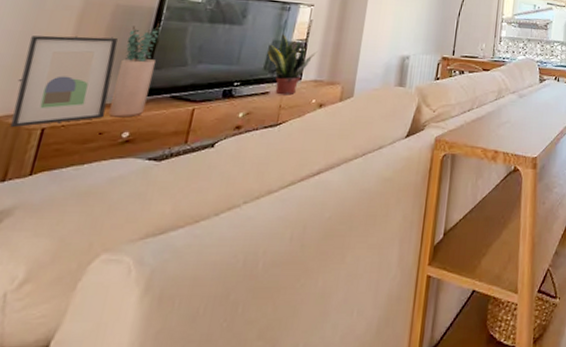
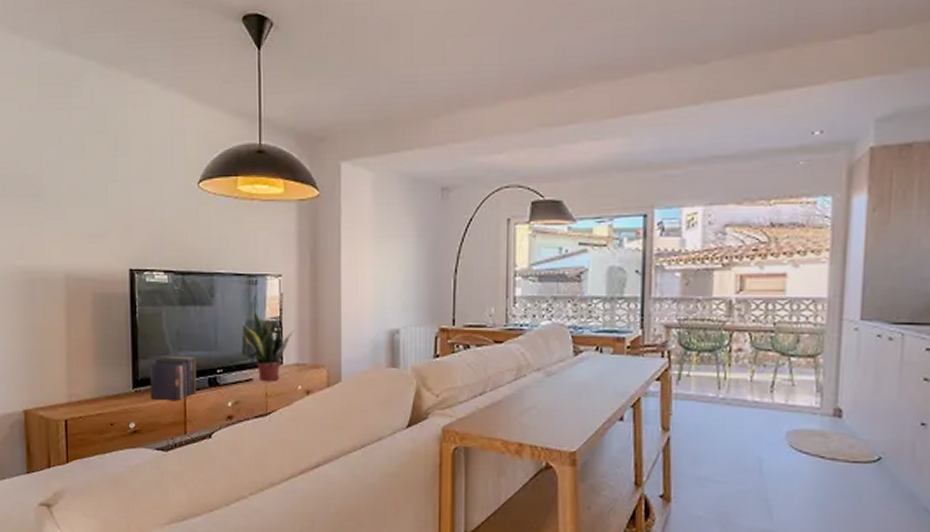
picture frame: present [10,35,119,128] -> none [33,327,110,420]
vase: present [108,23,161,118] -> none [111,310,142,409]
books: none [154,68,215,111] -> present [149,357,197,401]

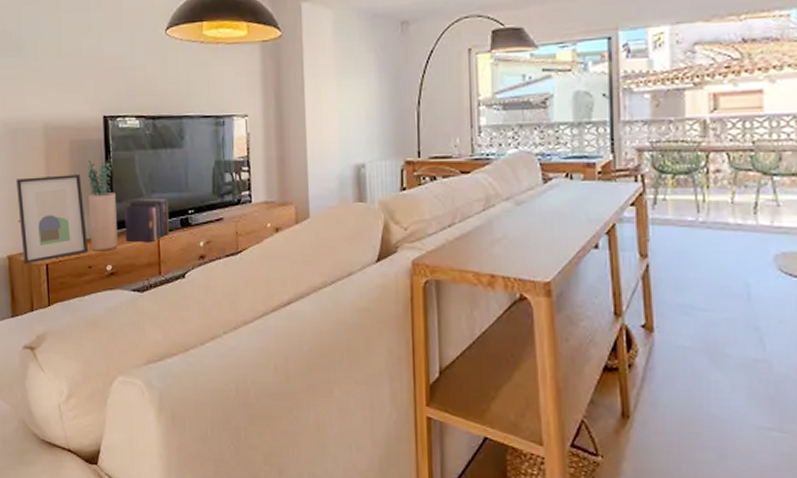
picture frame: none [33,327,110,420] -> present [15,173,88,265]
vase: none [111,310,142,409] -> present [87,155,118,251]
potted plant: present [243,313,295,382] -> none [212,153,262,221]

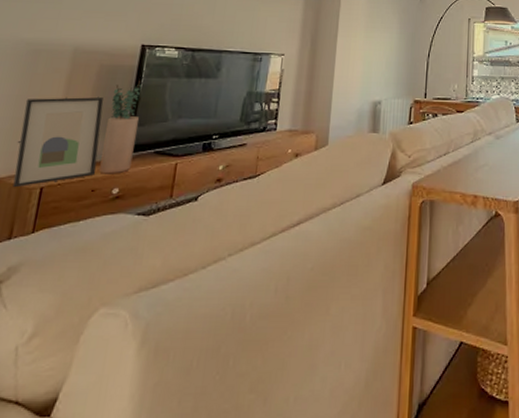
books: present [124,199,170,243] -> none [140,124,194,166]

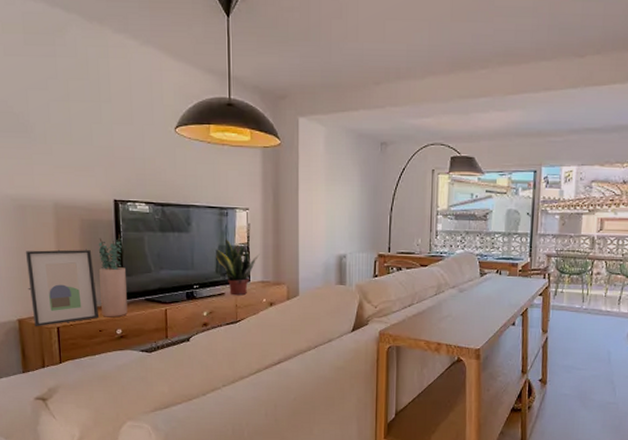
potted plant: none [242,85,291,146] -> present [216,239,260,296]

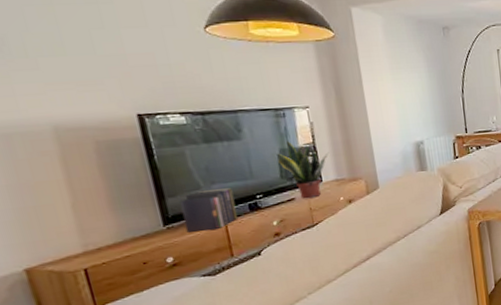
picture frame: present [25,249,99,327] -> none [20,174,140,274]
vase: present [98,235,128,318] -> none [124,153,178,247]
books: none [133,274,177,312] -> present [179,188,239,233]

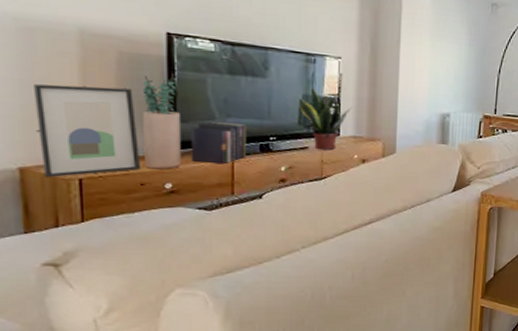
picture frame: none [20,174,140,274] -> present [32,84,140,178]
vase: none [124,153,178,247] -> present [142,74,182,170]

